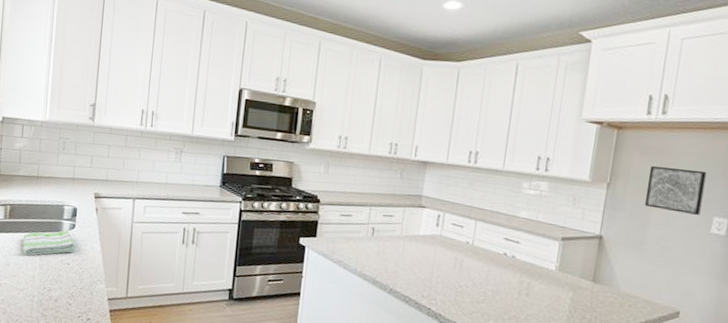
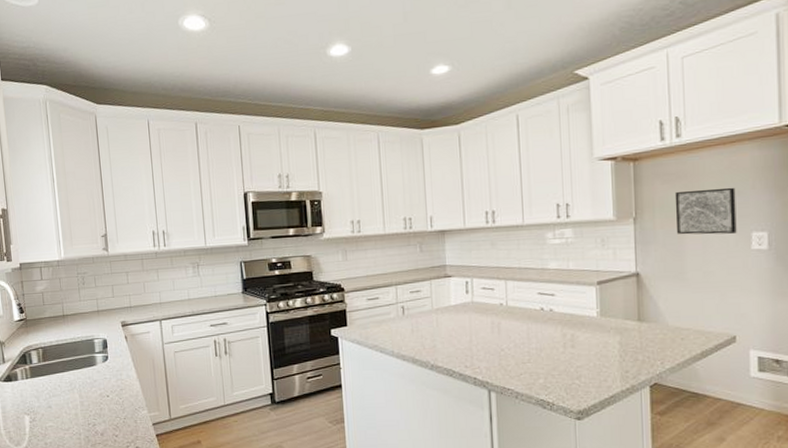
dish towel: present [22,230,76,256] -> none [59,363,113,395]

